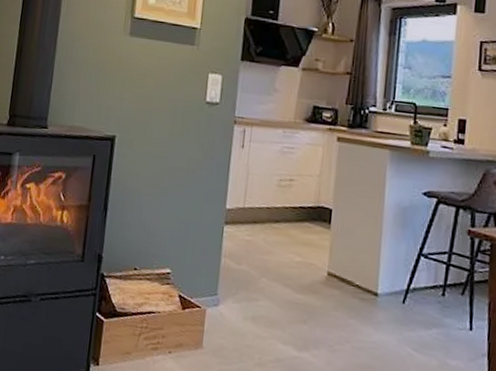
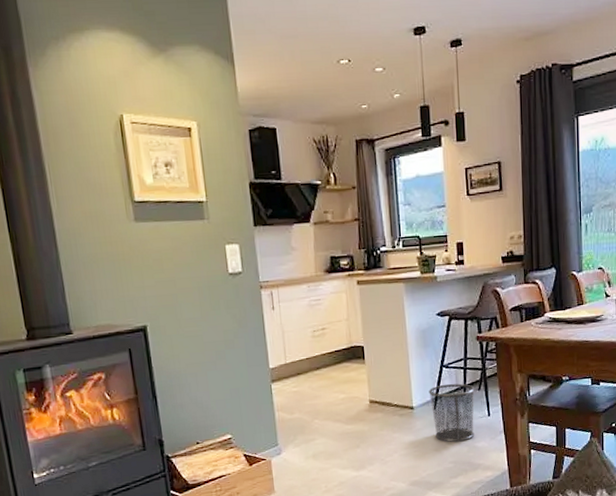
waste bin: none [398,276,457,353] -> present [428,383,475,442]

